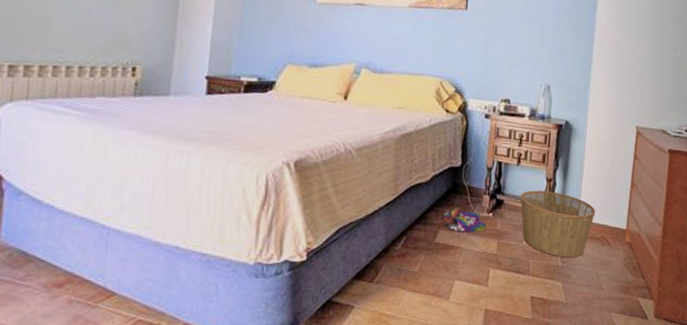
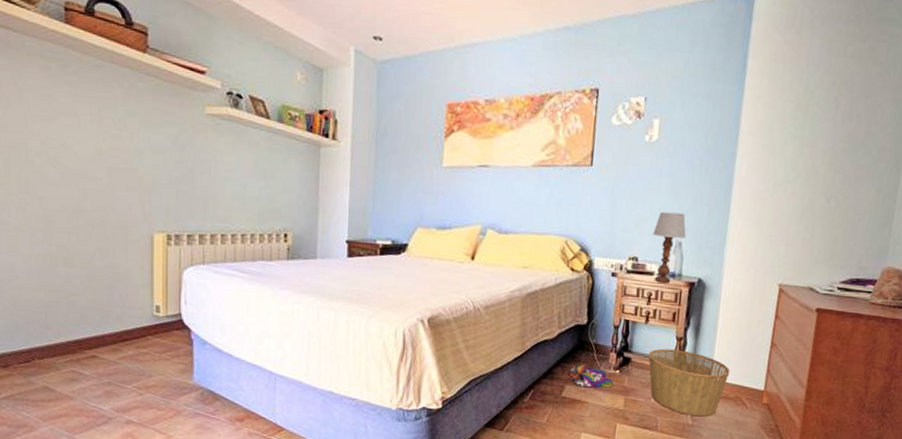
table lamp: none [523,56,554,126] -> present [652,211,687,284]

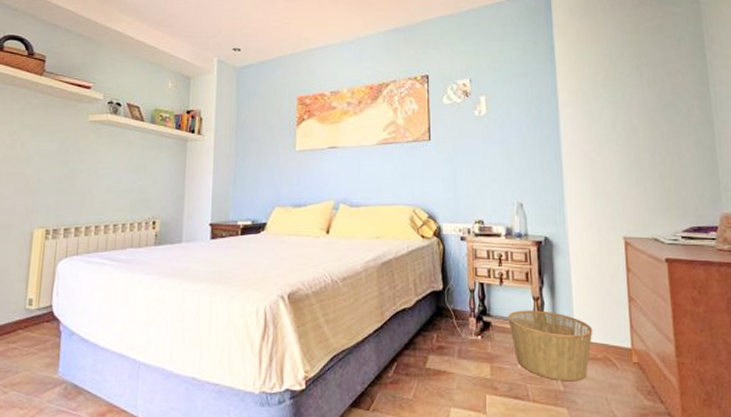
slippers: present [568,364,614,388] -> none [430,331,477,357]
table lamp: present [652,211,687,284] -> none [494,176,526,244]

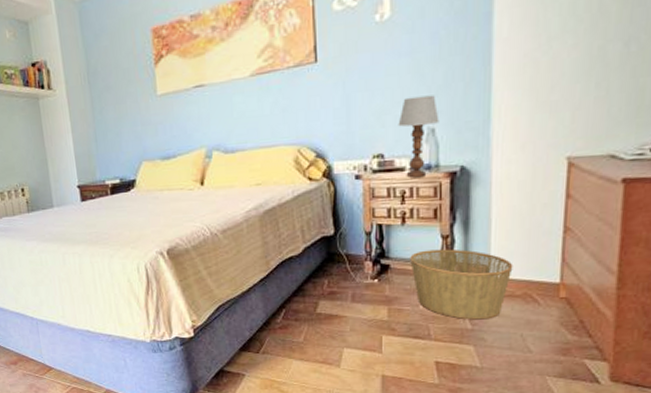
table lamp: none [494,176,526,244] -> present [398,95,439,178]

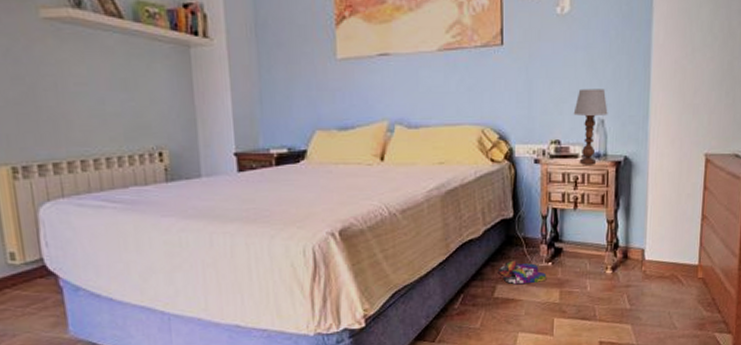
slippers: none [320,277,373,301] -> present [499,260,547,285]
basket: present [410,249,513,320] -> none [580,233,664,301]

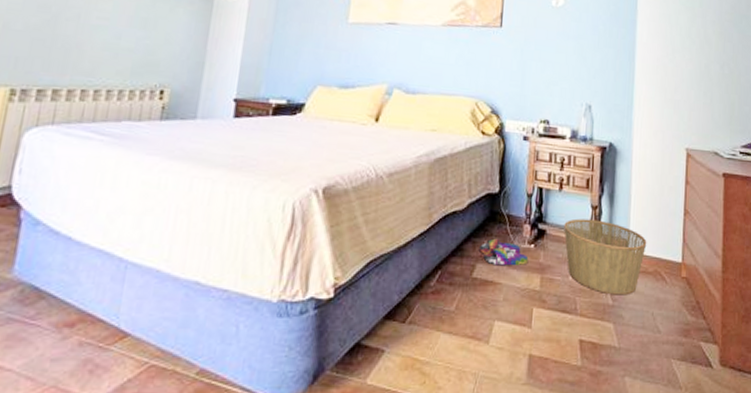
table lamp: present [573,88,608,165] -> none [563,74,595,148]
basket: none [580,233,664,301] -> present [564,218,647,295]

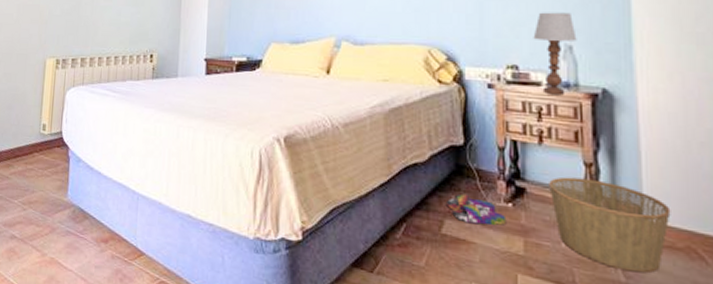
table lamp: none [563,74,595,148] -> present [533,12,577,96]

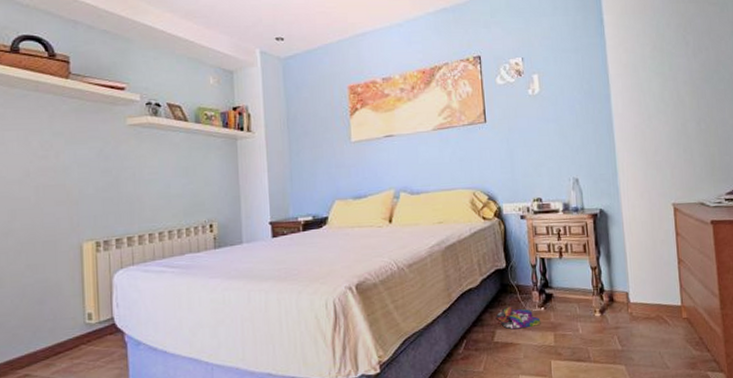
table lamp: present [533,12,577,96] -> none [550,153,581,219]
basket: present [549,177,671,273] -> none [568,278,647,342]

